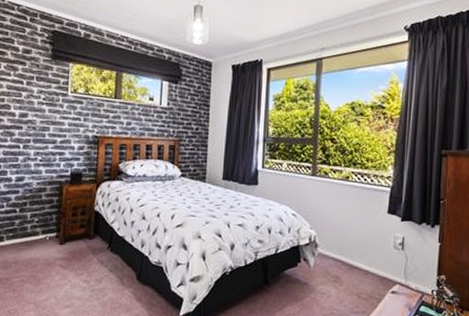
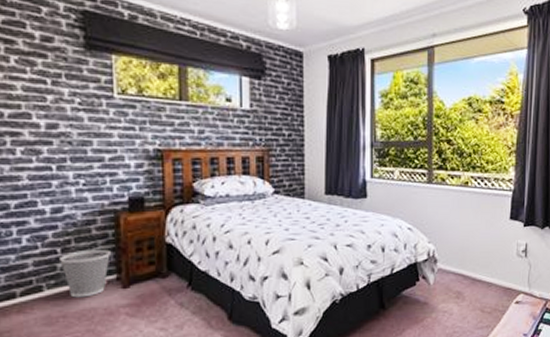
wastebasket: none [18,211,55,249] -> present [60,249,112,298]

